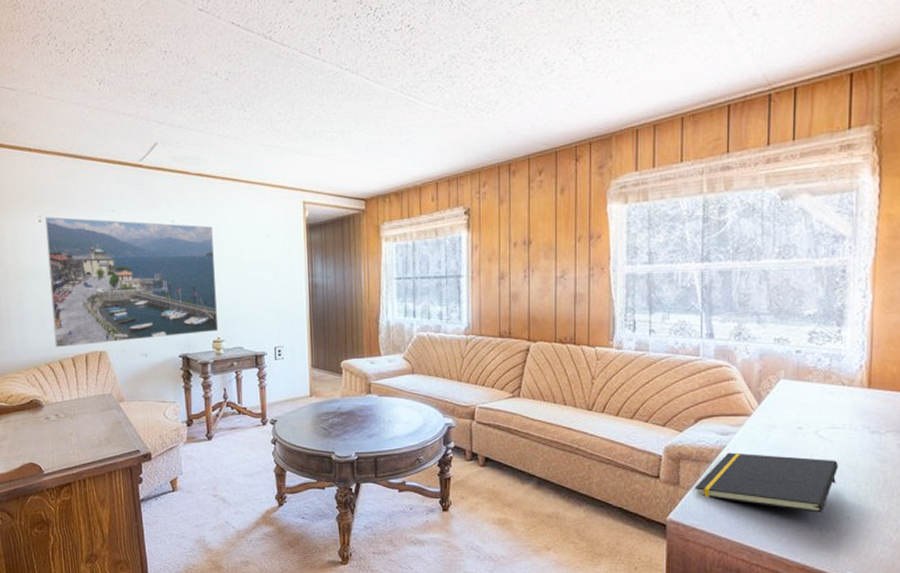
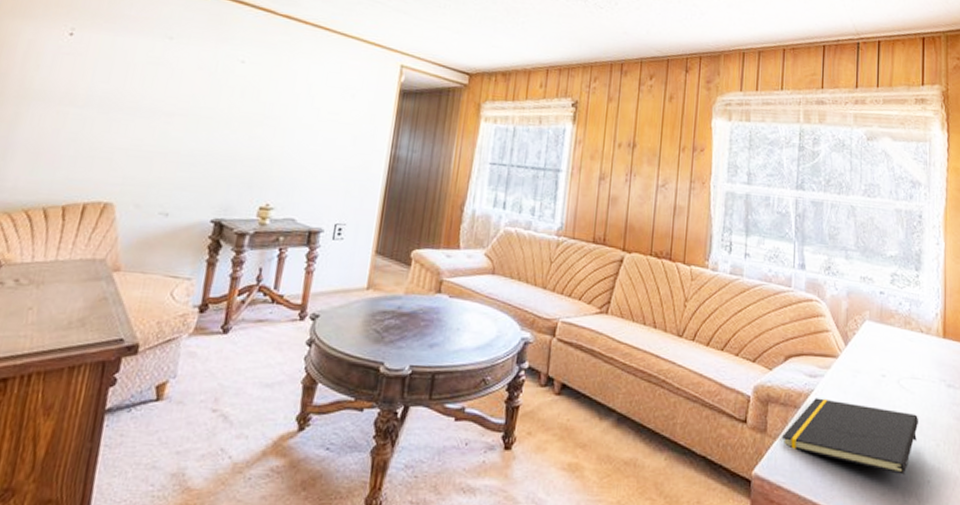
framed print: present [45,217,219,348] -> none [43,31,290,197]

